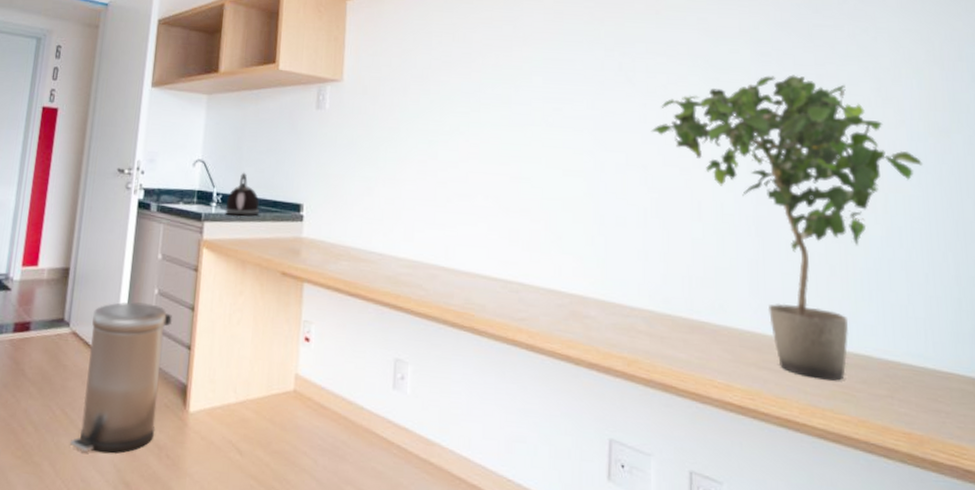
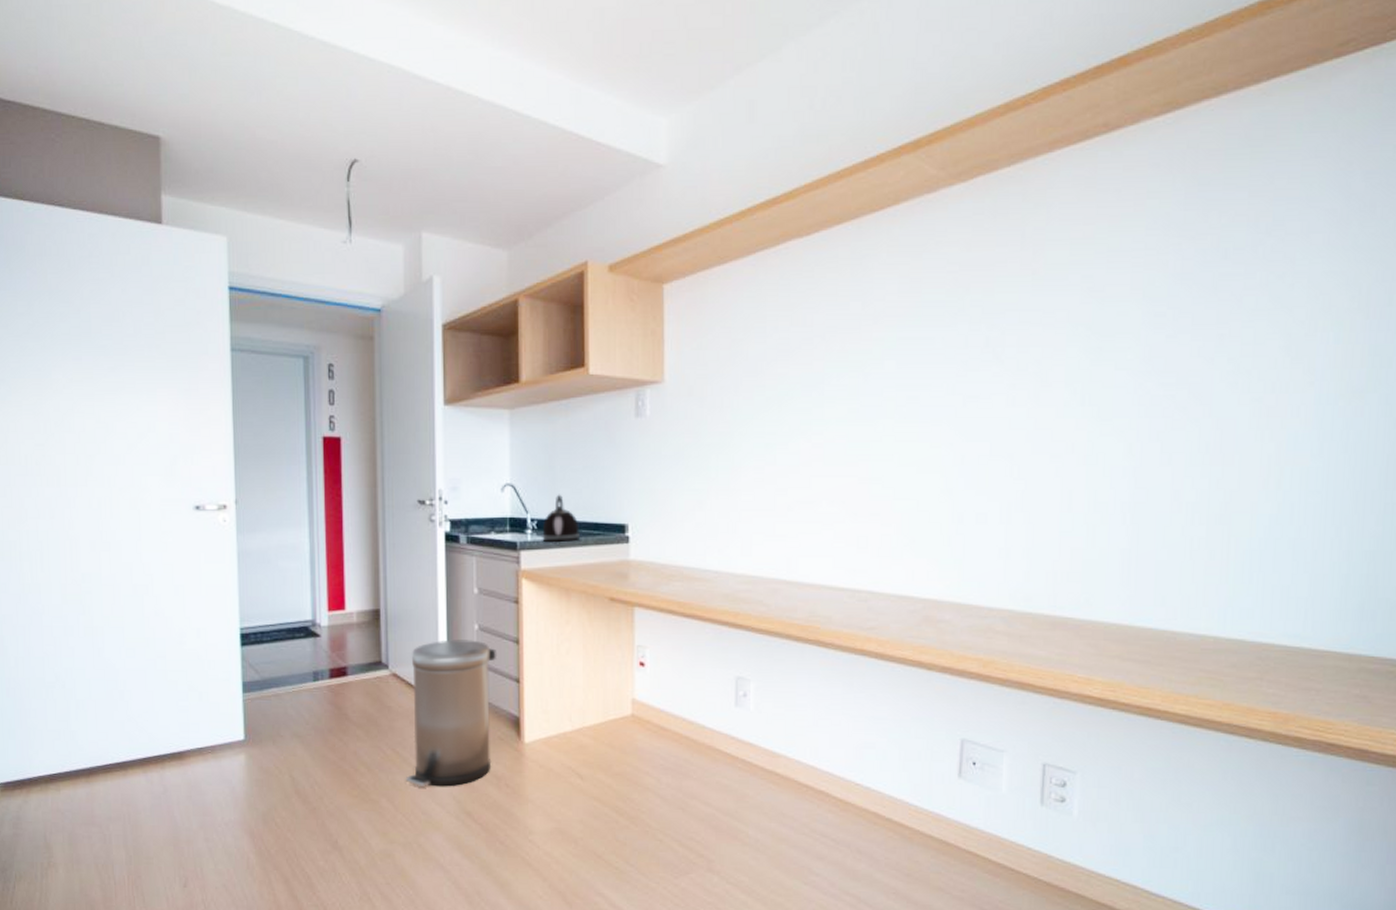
potted plant: present [651,74,923,381] -> none [1019,337,1328,667]

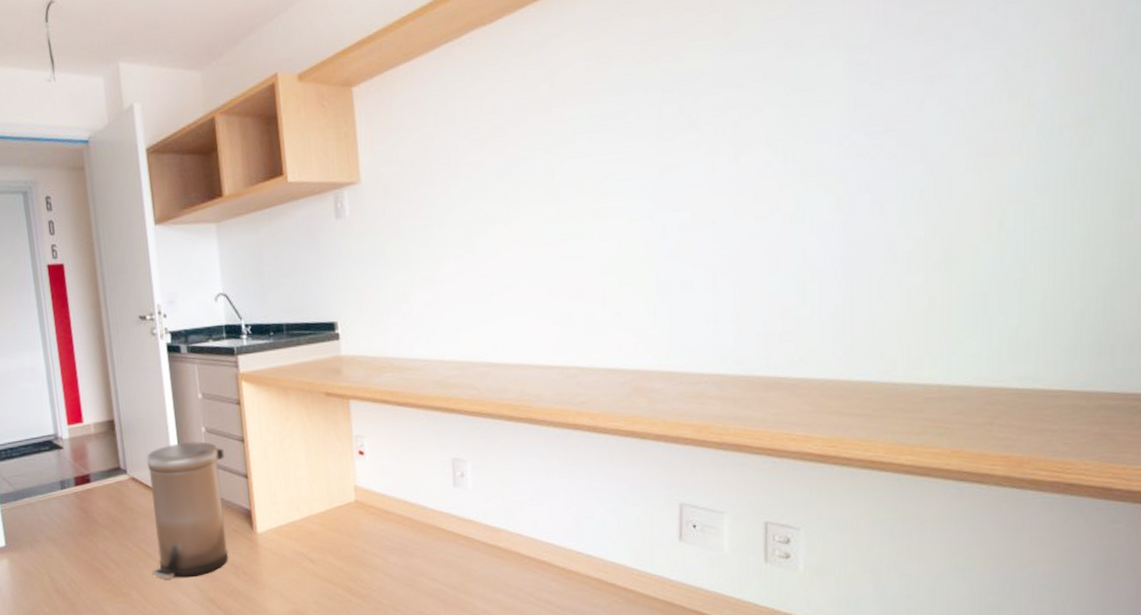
kettle: present [542,494,581,543] -> none [257,299,293,346]

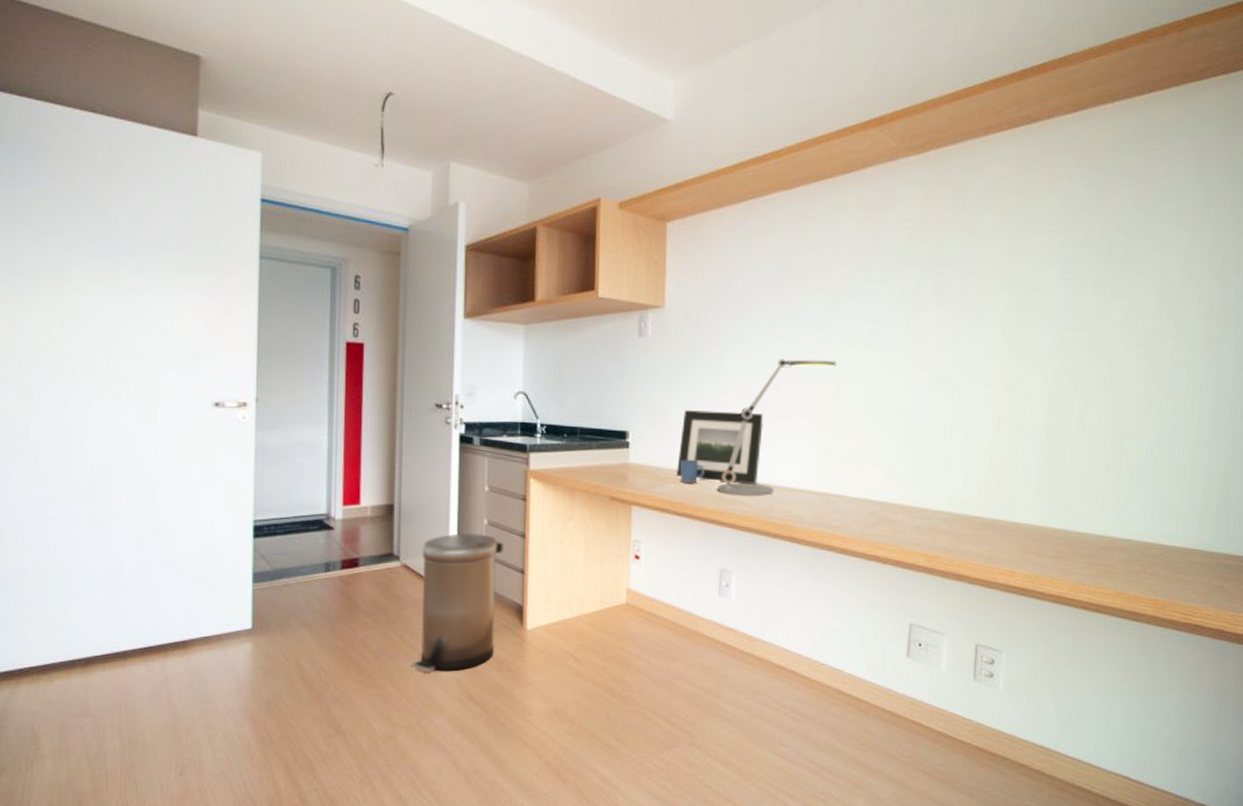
picture frame: none [393,286,486,366] -> present [677,410,763,485]
mug: none [396,344,424,372] -> present [679,459,704,484]
desk lamp: none [440,215,566,379] -> present [717,359,837,497]

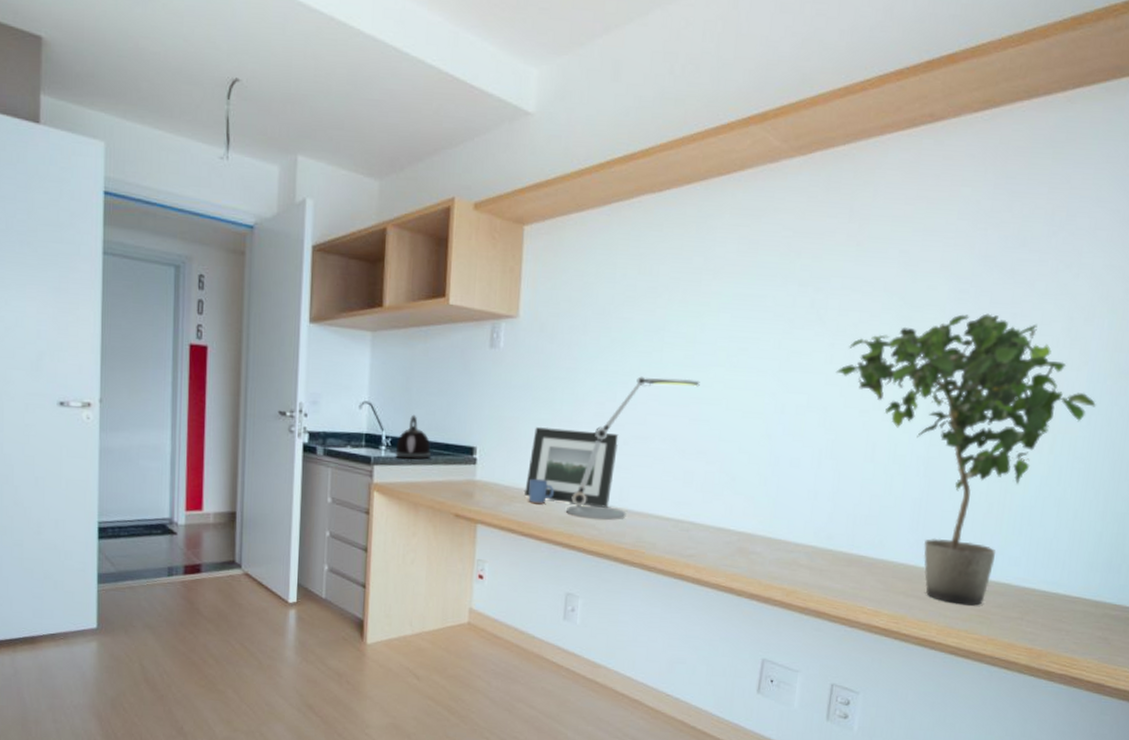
pedal bin: present [411,533,504,673] -> none [251,544,346,682]
kettle: none [550,402,586,446] -> present [395,414,432,460]
potted plant: none [960,291,1193,562] -> present [835,313,1096,606]

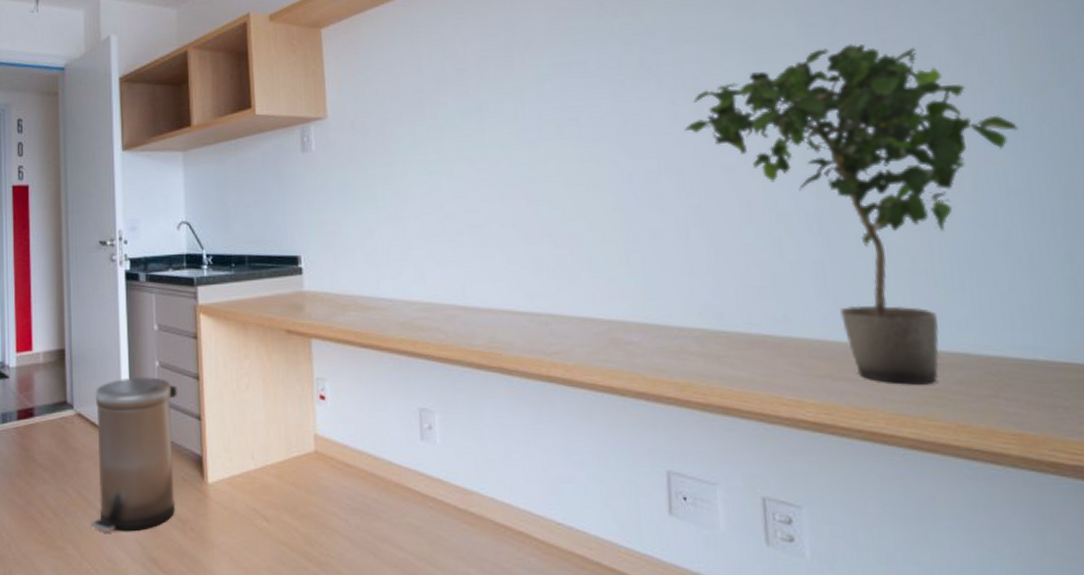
pedal bin: none [251,544,346,682] -> present [90,377,178,533]
kettle: present [395,414,432,460] -> none [217,229,255,277]
picture frame: present [525,427,619,508] -> none [357,225,453,308]
mug: present [528,478,554,505] -> none [360,282,389,311]
desk lamp: present [566,376,700,520] -> none [406,157,532,322]

